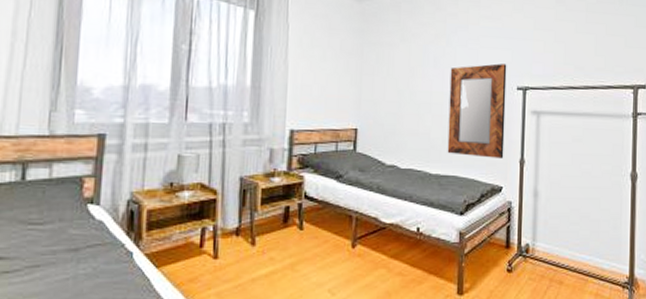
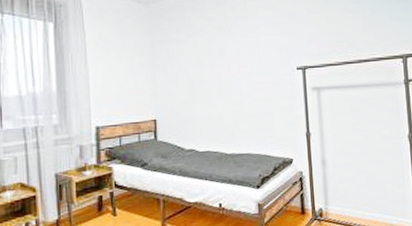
home mirror: present [447,63,507,158] -> none [235,47,291,134]

